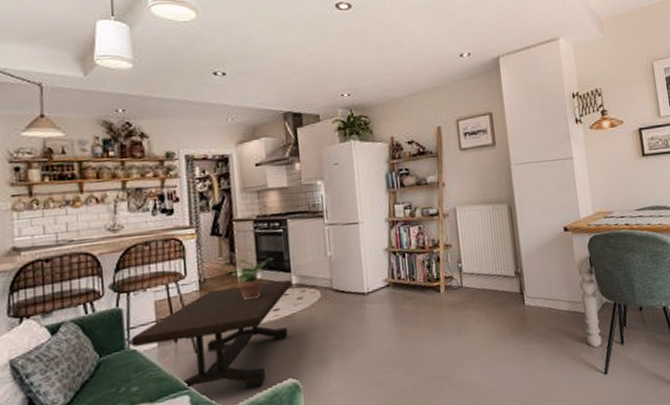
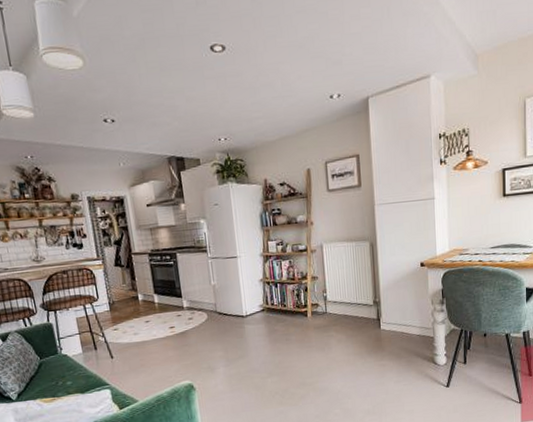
coffee table: present [131,280,292,391] -> none [62,304,184,386]
potted plant: present [231,258,273,301] -> none [133,285,167,320]

